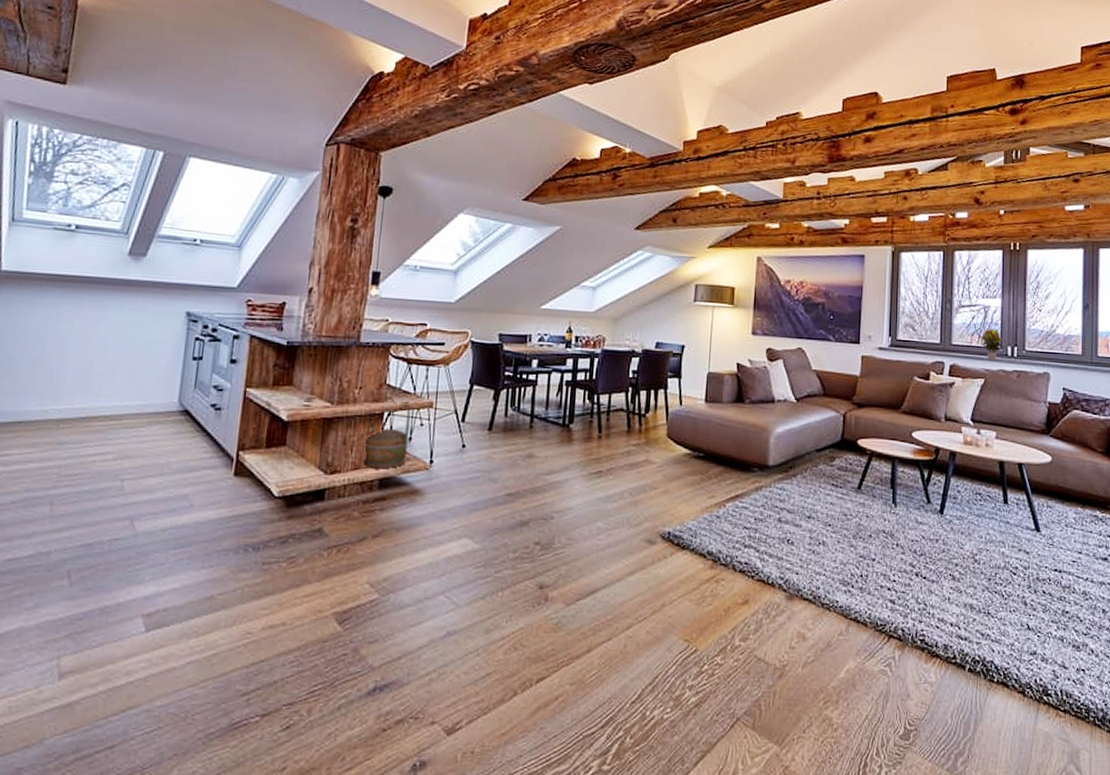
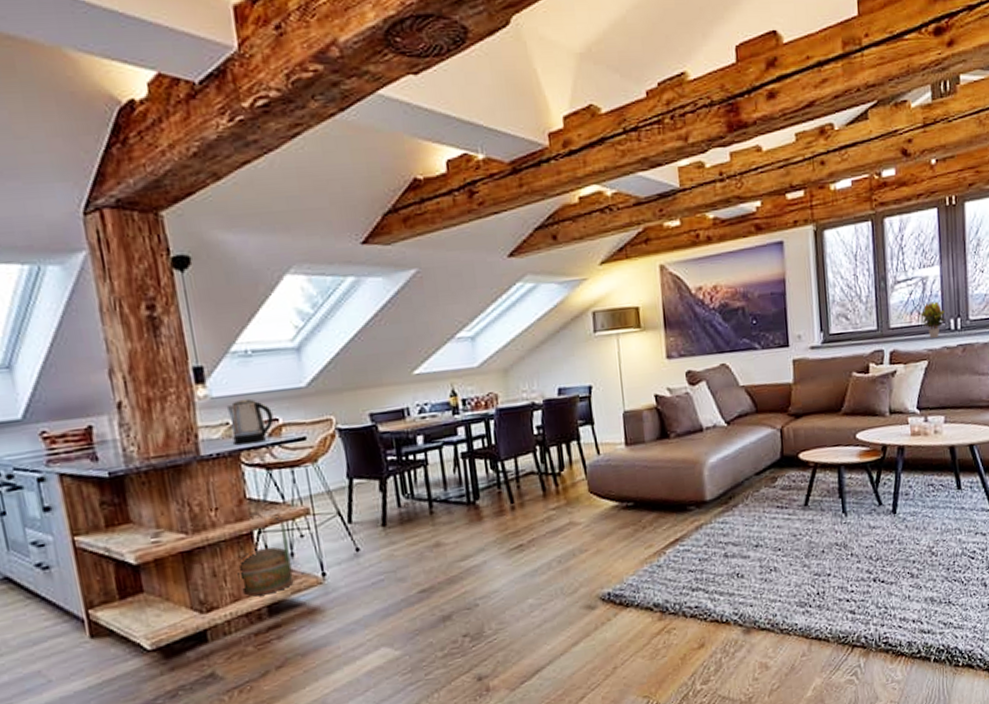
kettle: none [388,303,424,341] -> present [226,398,274,446]

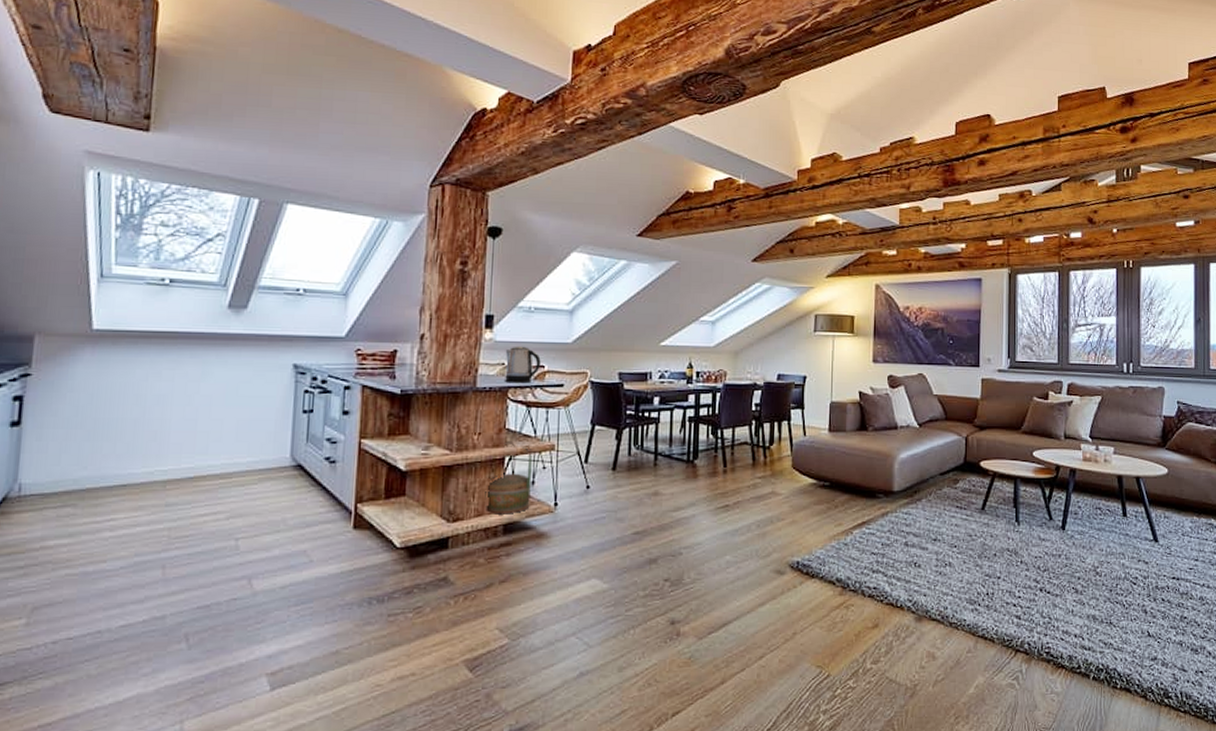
potted plant: present [919,301,946,339] -> none [1095,346,1120,378]

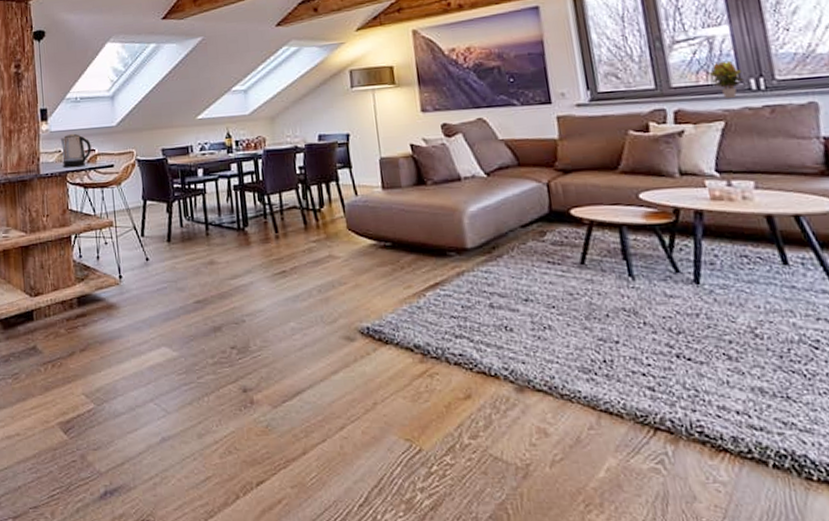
decorative basket: present [485,441,532,515] -> none [58,221,98,288]
potted plant: none [1095,346,1120,378] -> present [707,60,745,99]

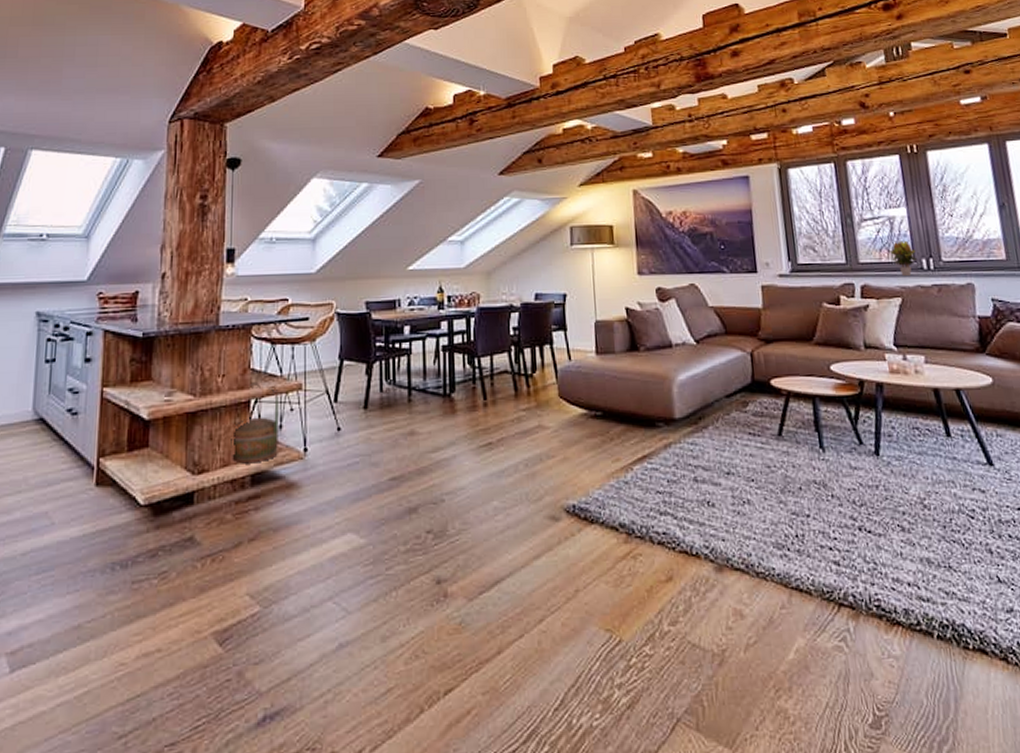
decorative basket: none [58,221,98,288] -> present [231,382,279,464]
kettle: present [60,133,92,168] -> none [247,279,284,320]

